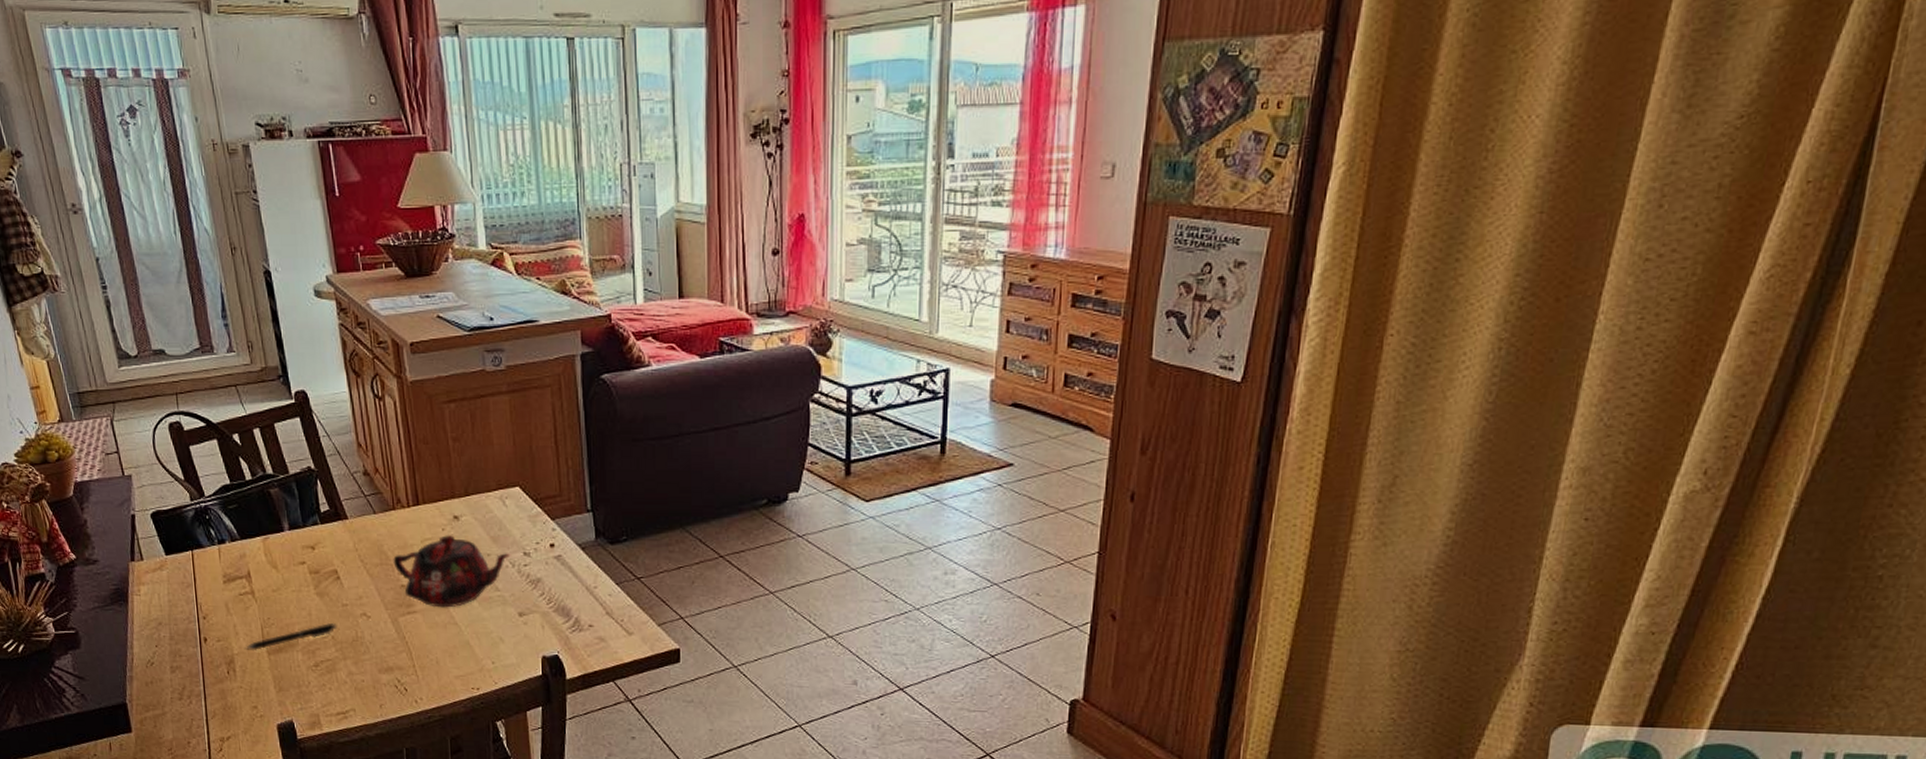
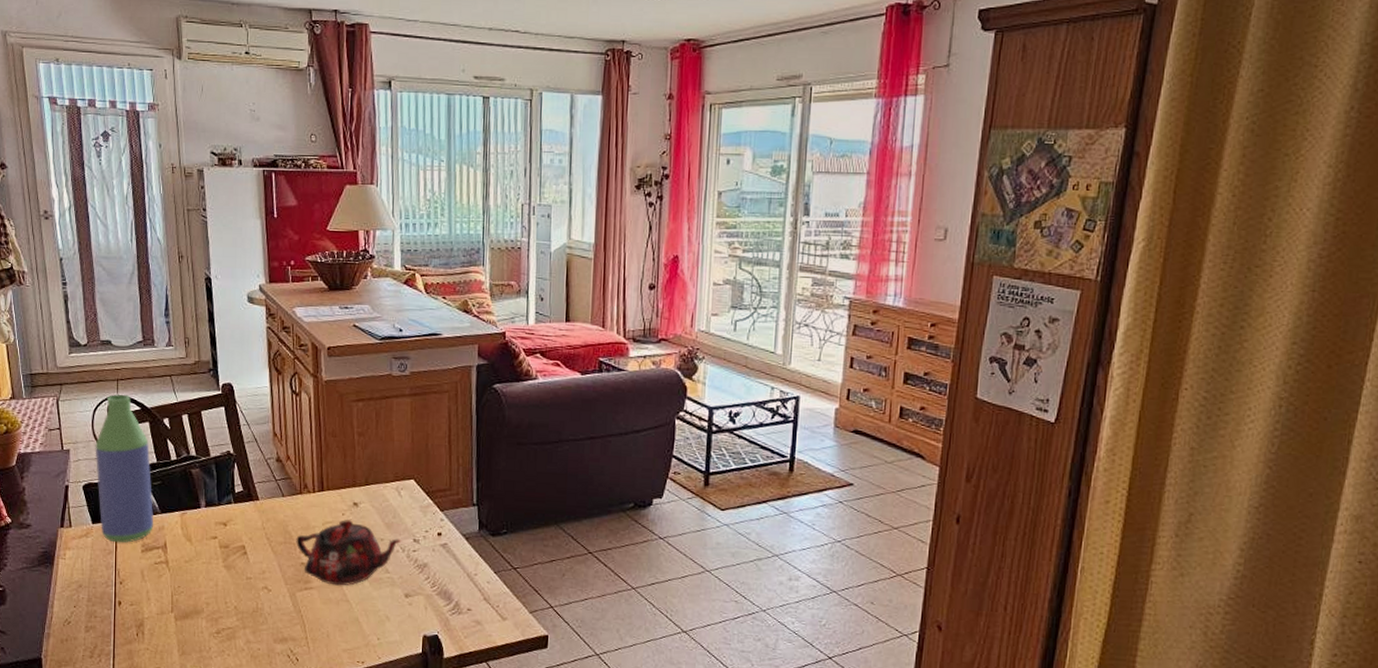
bottle: none [159,409,234,575] -> present [95,394,154,543]
pen: present [245,623,337,651] -> none [155,594,240,616]

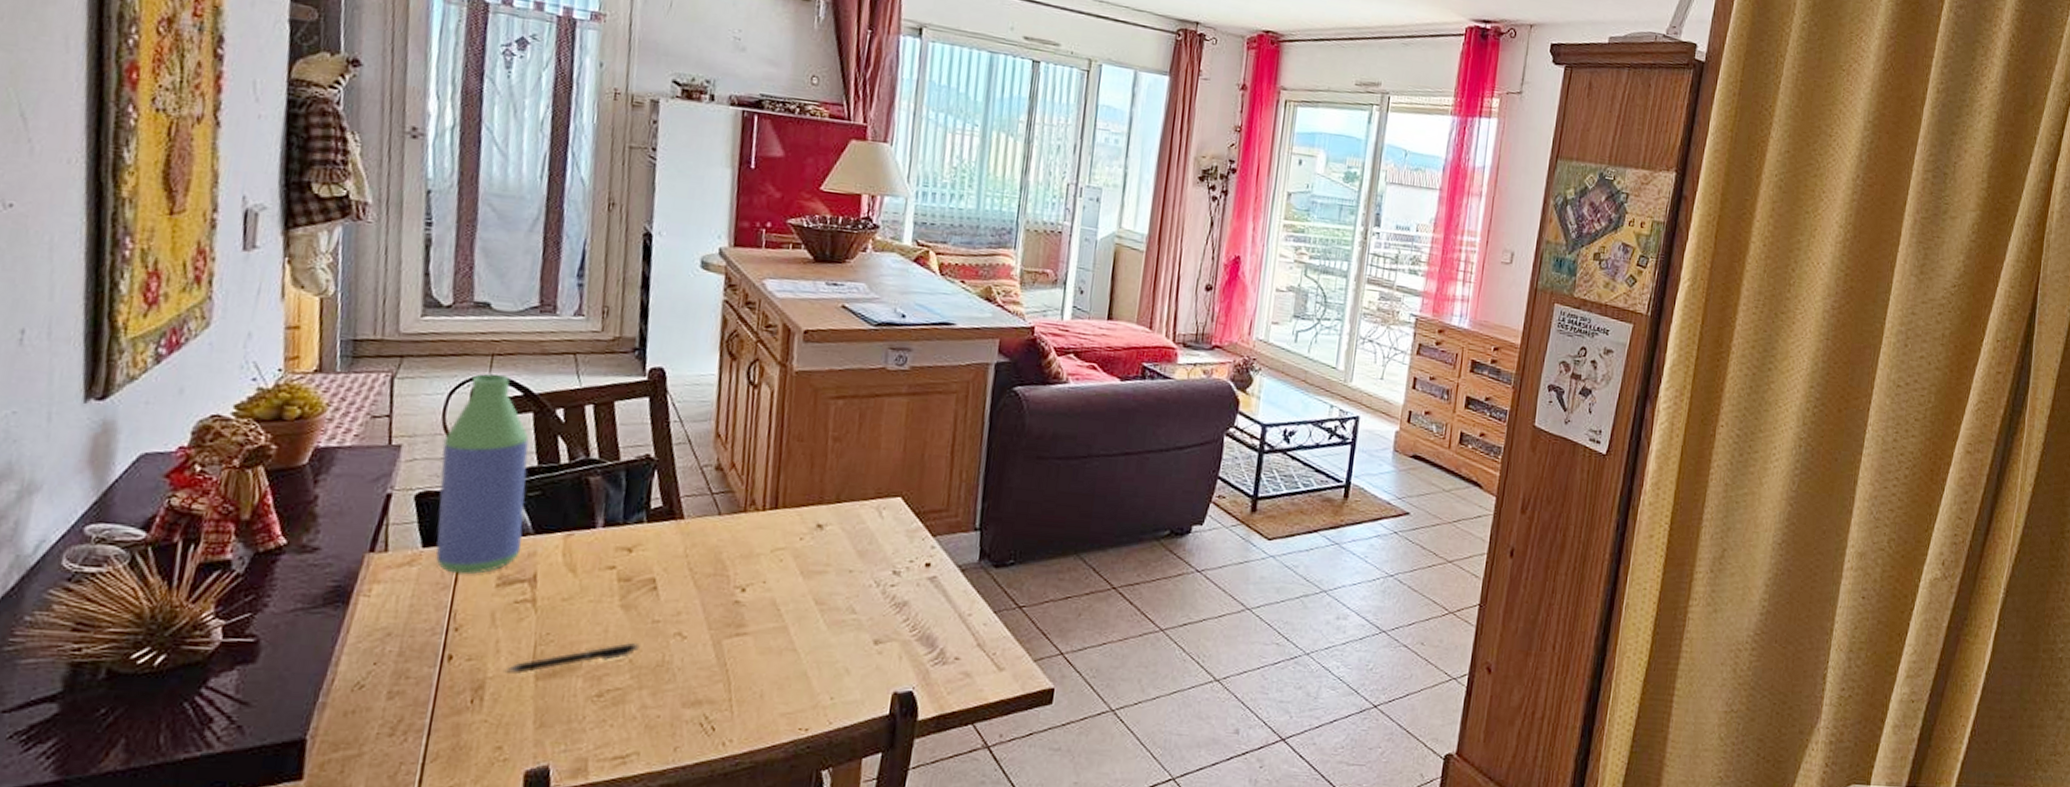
pen: none [155,594,240,616] -> present [504,643,640,675]
teapot: present [296,518,402,586] -> none [730,544,878,631]

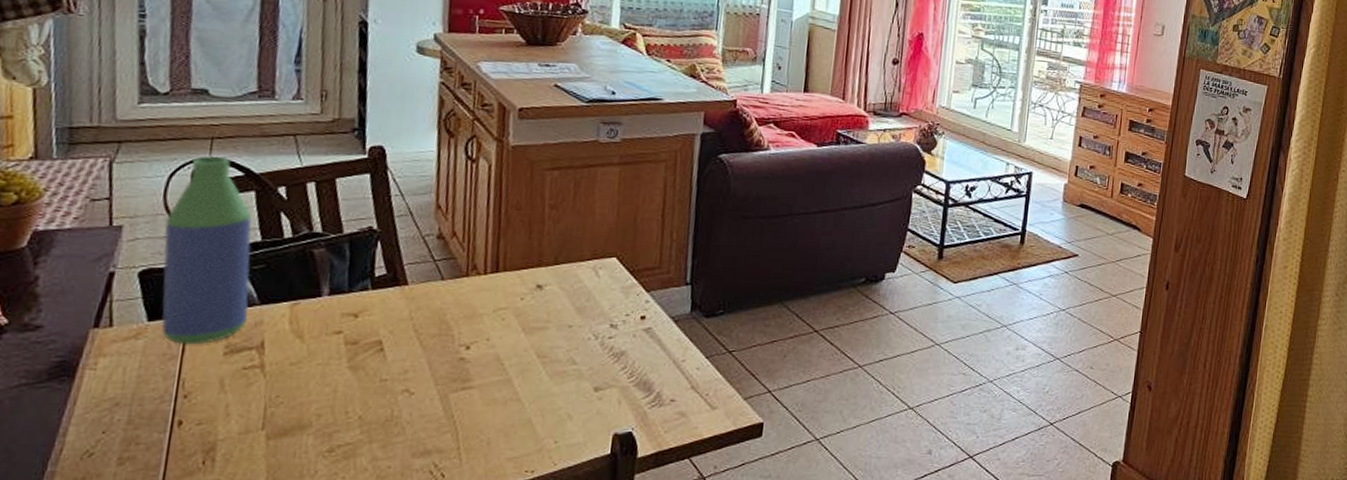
pen: present [504,643,640,675] -> none [235,401,368,436]

